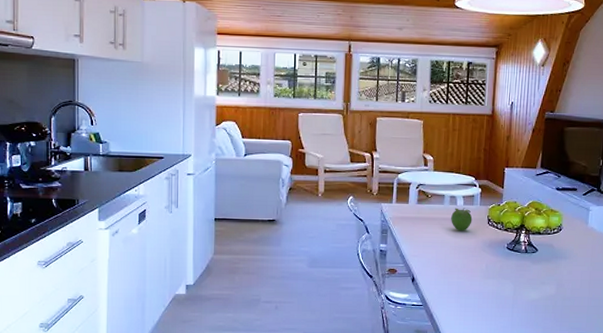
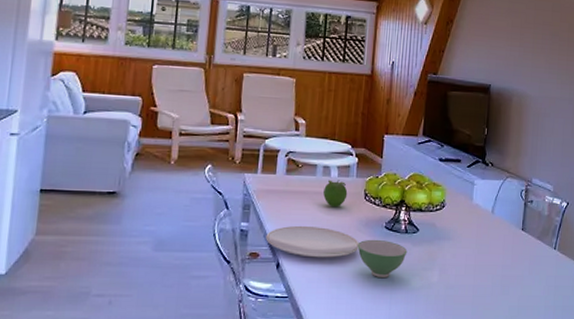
plate: none [402,246,484,274] -> present [266,225,359,258]
bowl: none [482,258,528,291] -> present [357,239,408,279]

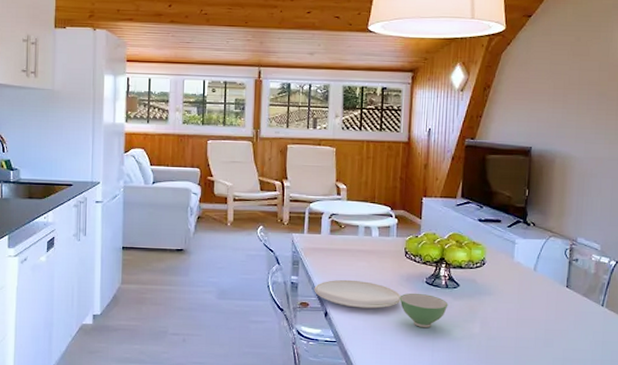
fruit: present [323,180,348,208] -> none [366,239,389,264]

